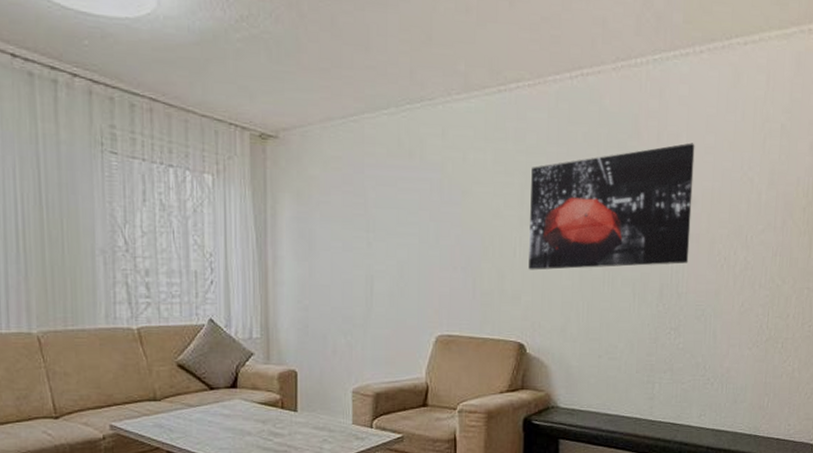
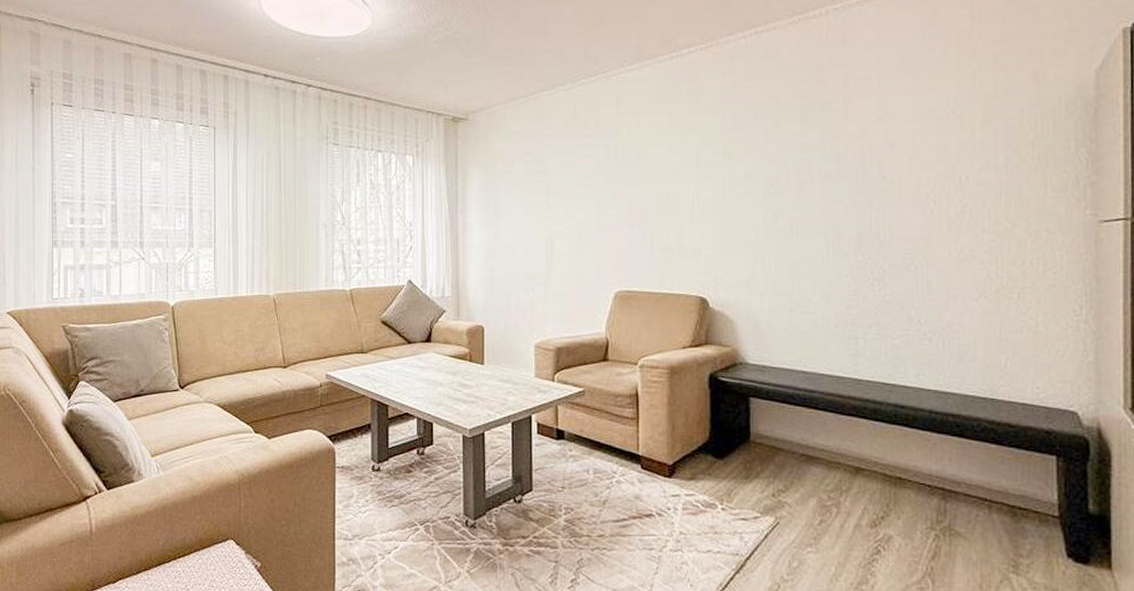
wall art: present [528,143,695,270] -> none [707,85,890,225]

